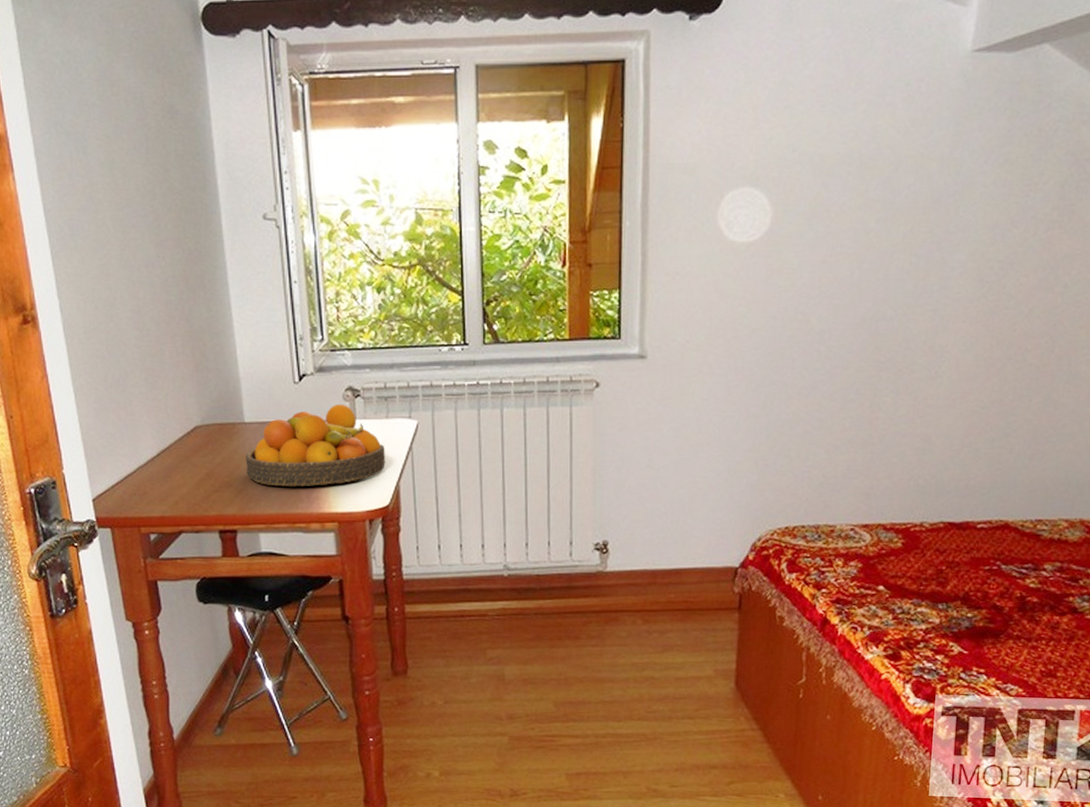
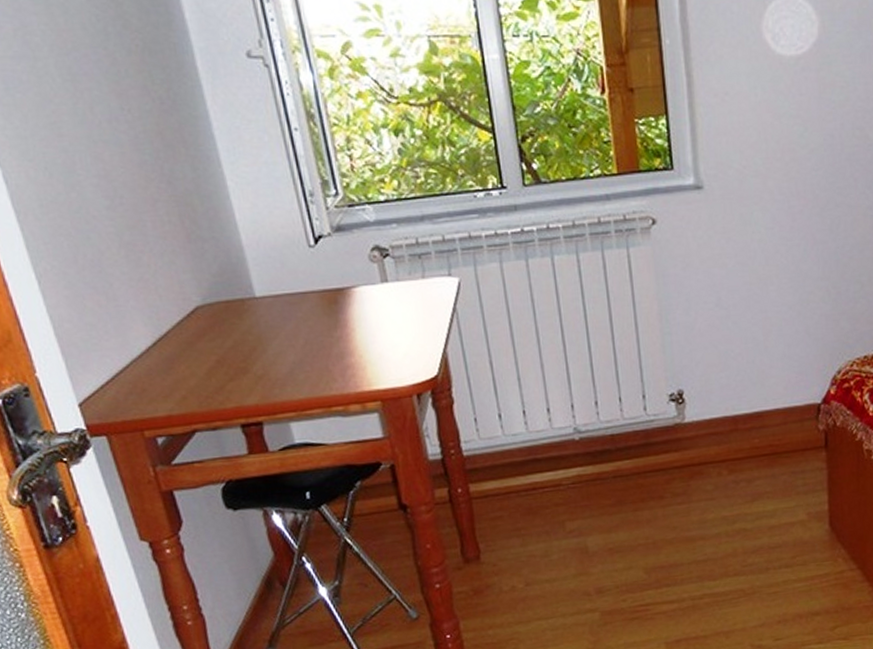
fruit bowl: present [245,404,385,487] -> none [261,266,428,367]

